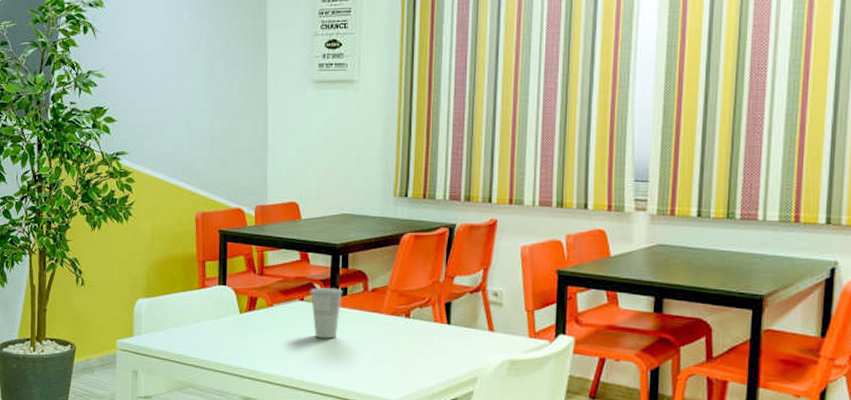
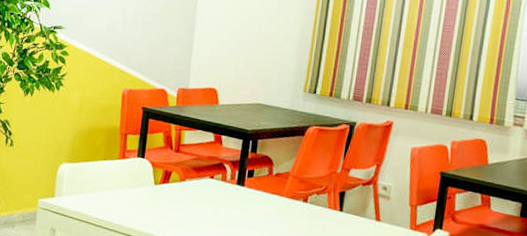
cup: present [309,288,343,339] -> none [219,168,250,215]

